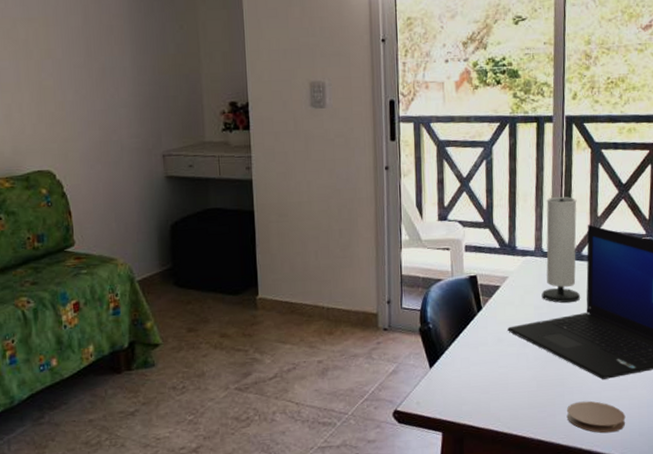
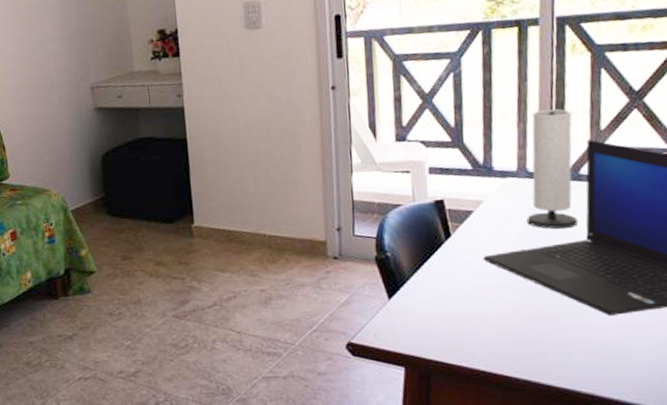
coaster: present [566,400,626,433] -> none [561,339,641,376]

